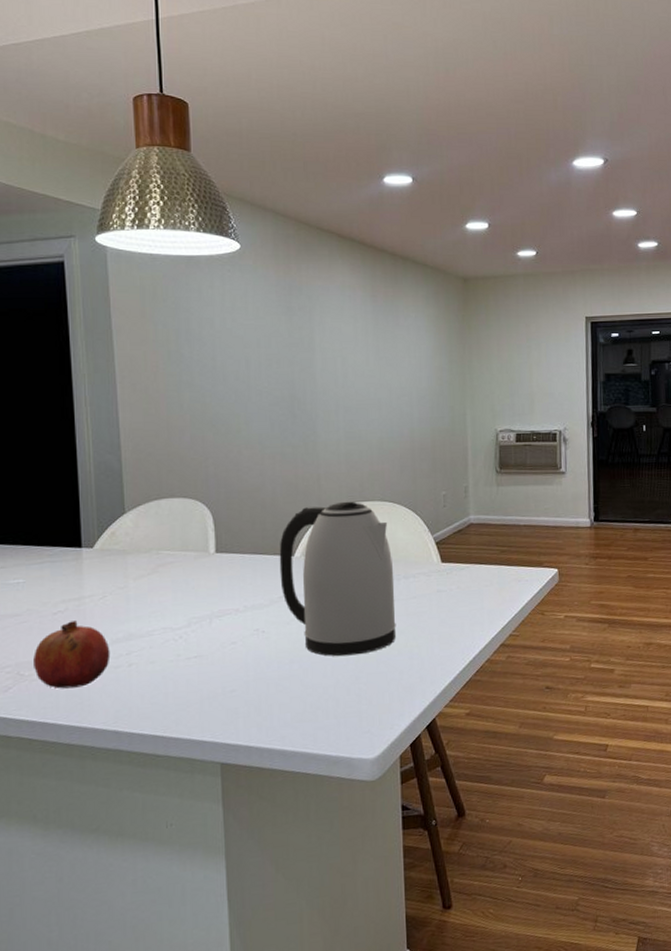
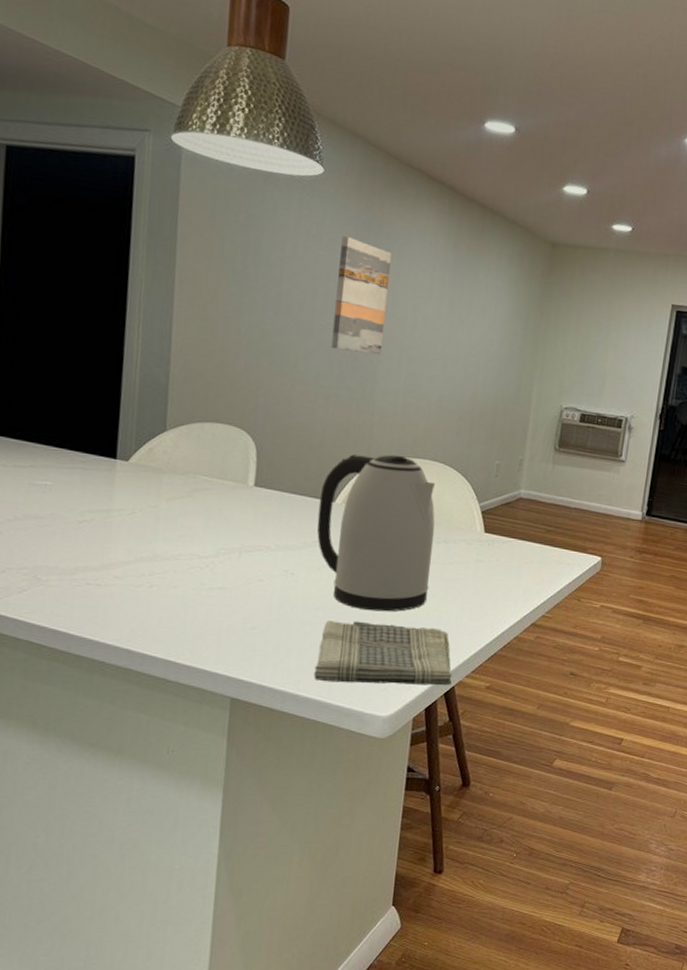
fruit: present [33,620,111,689] -> none [51,532,133,601]
wall art: none [266,303,318,410] -> present [331,236,392,355]
dish towel: none [297,663,432,733] -> present [314,620,452,686]

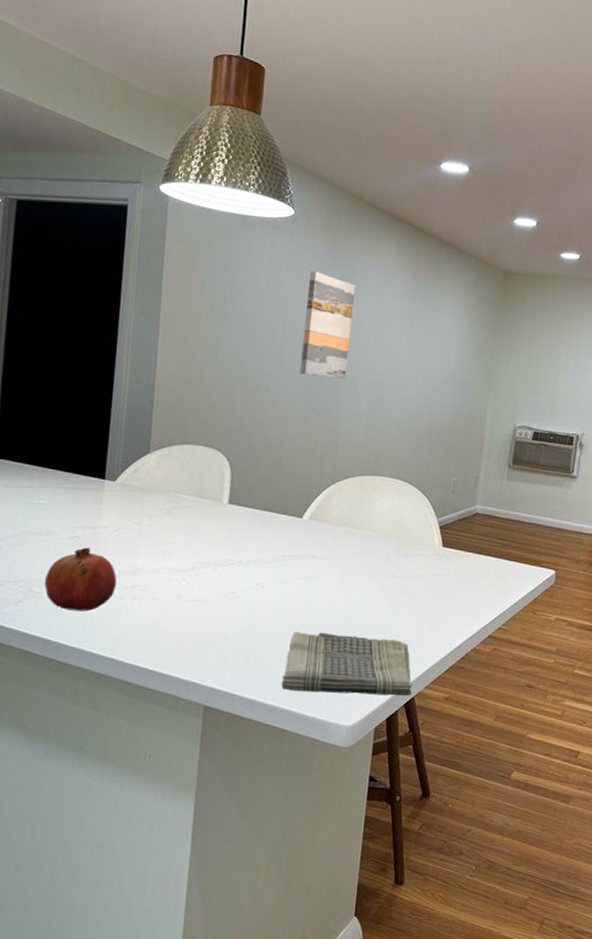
fruit: none [51,532,133,601] -> present [44,547,117,612]
kettle: present [317,454,436,612] -> none [285,472,396,624]

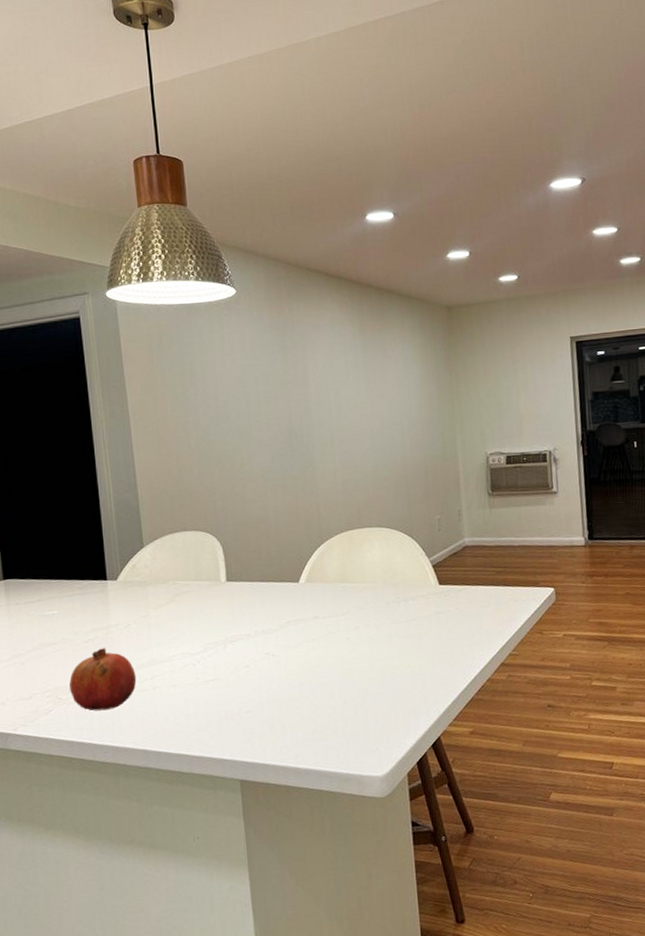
dish towel: present [281,632,412,696] -> none [309,683,437,752]
wall art: present [300,271,356,380] -> none [262,343,314,445]

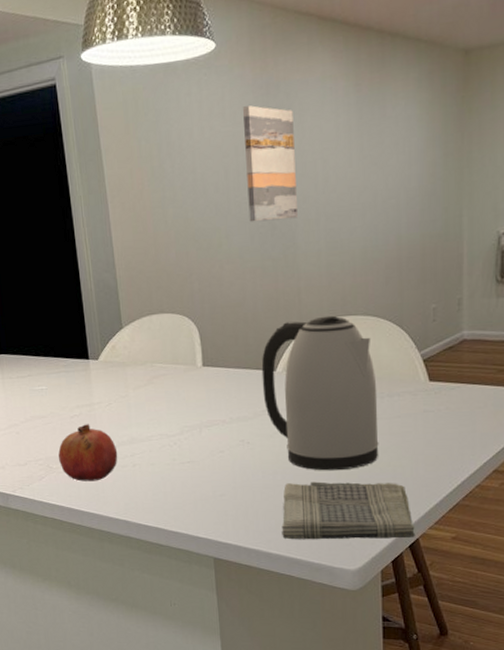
wall art: none [262,343,314,445] -> present [243,105,298,222]
kettle: none [284,528,398,678] -> present [261,315,379,471]
dish towel: none [309,683,437,752] -> present [281,481,415,540]

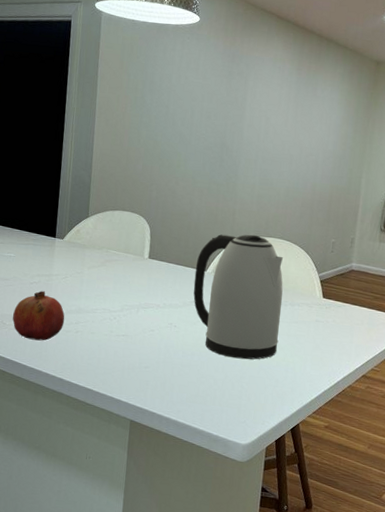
wall art: present [243,105,298,222] -> none [204,67,250,157]
dish towel: present [281,481,415,540] -> none [190,364,297,423]

